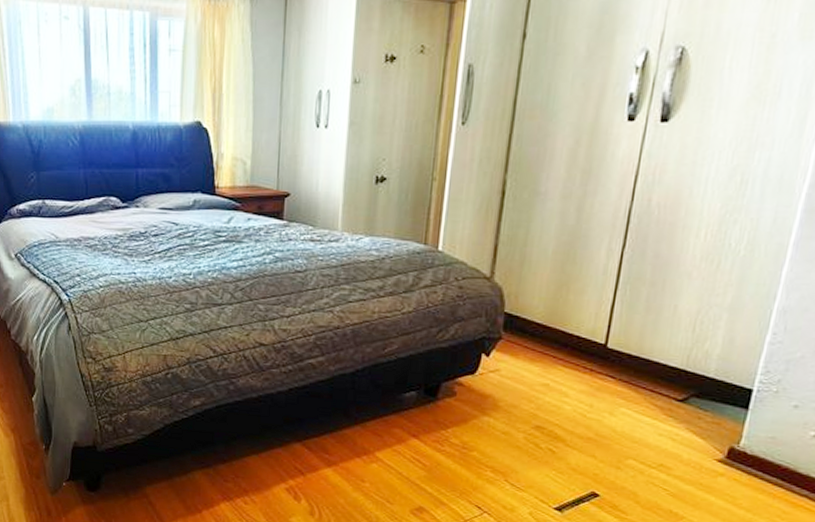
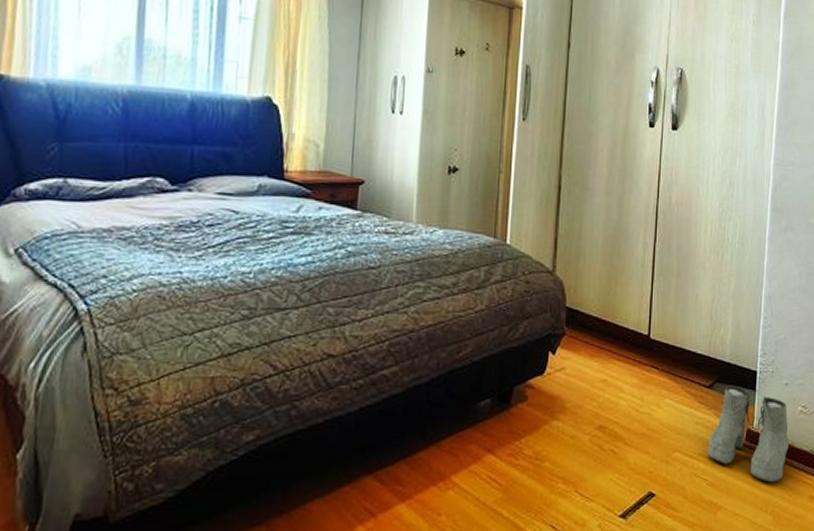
boots: none [671,401,793,504] -> present [708,385,789,483]

